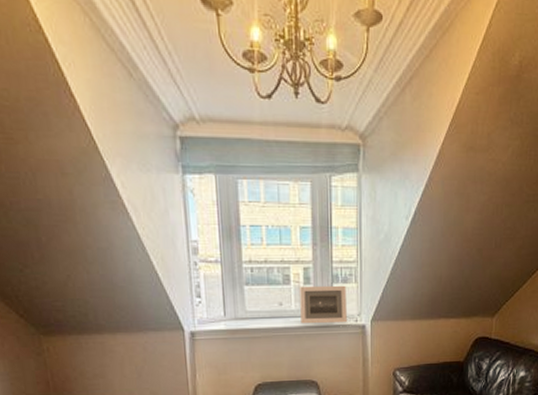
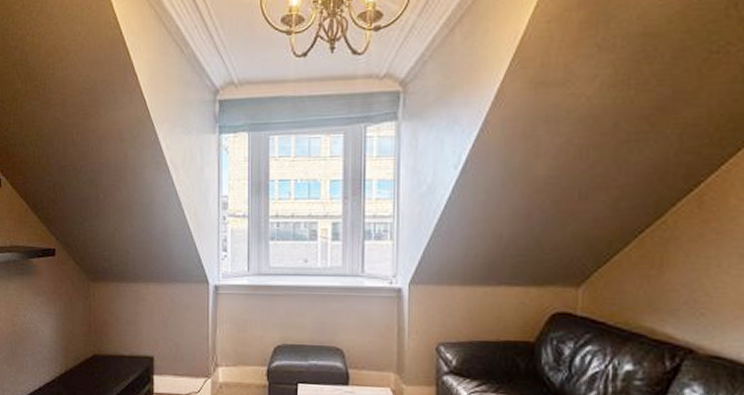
picture frame: present [300,285,347,324] -> none [327,242,380,285]

